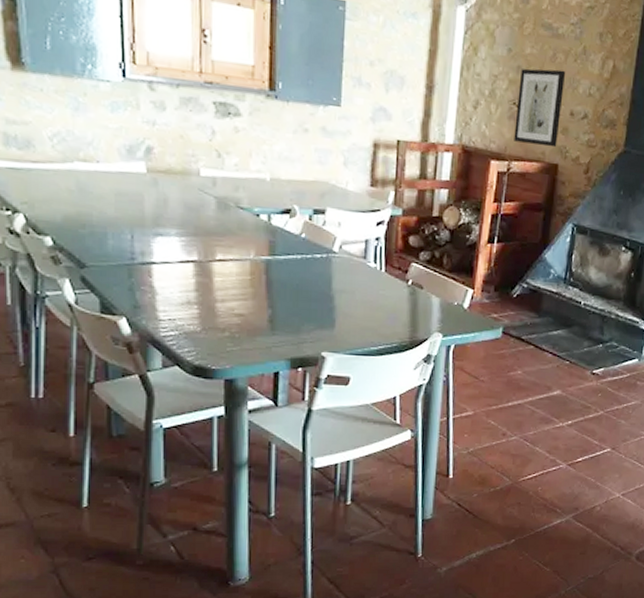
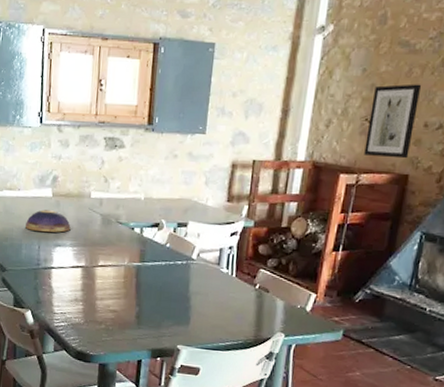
decorative bowl: none [111,189,175,219] -> present [25,209,71,233]

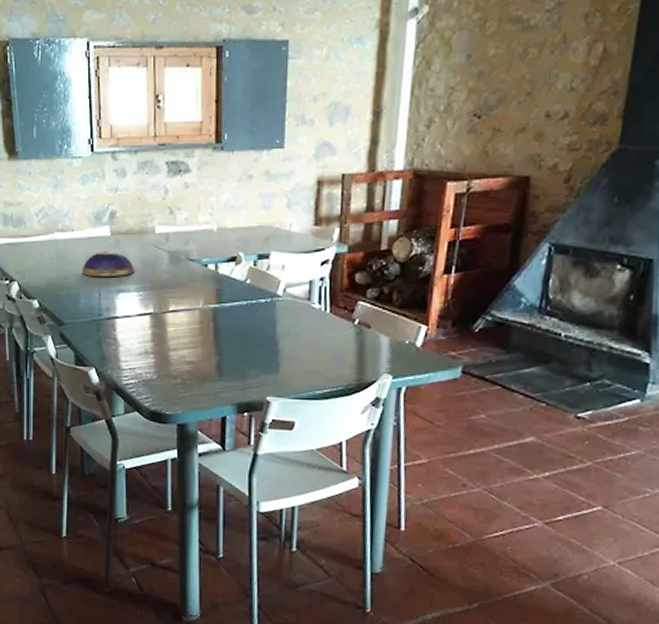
wall art: present [364,84,422,159] -> none [474,66,540,158]

